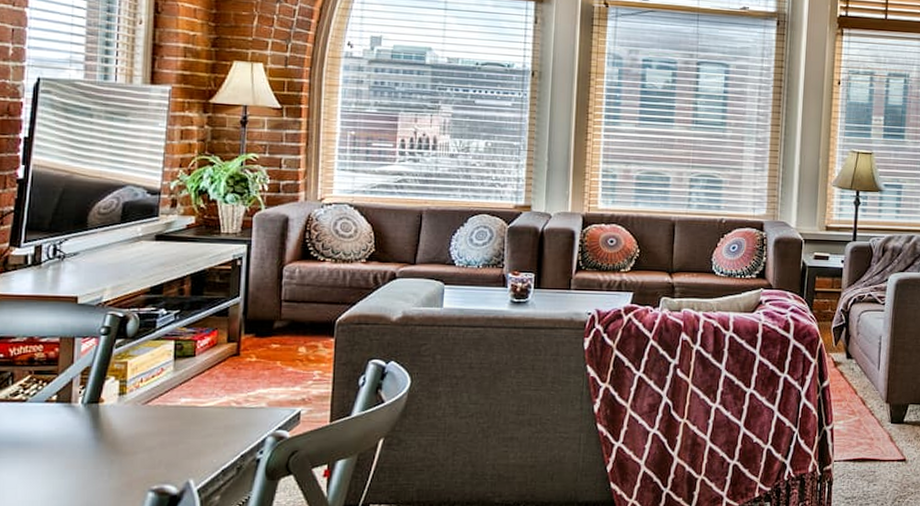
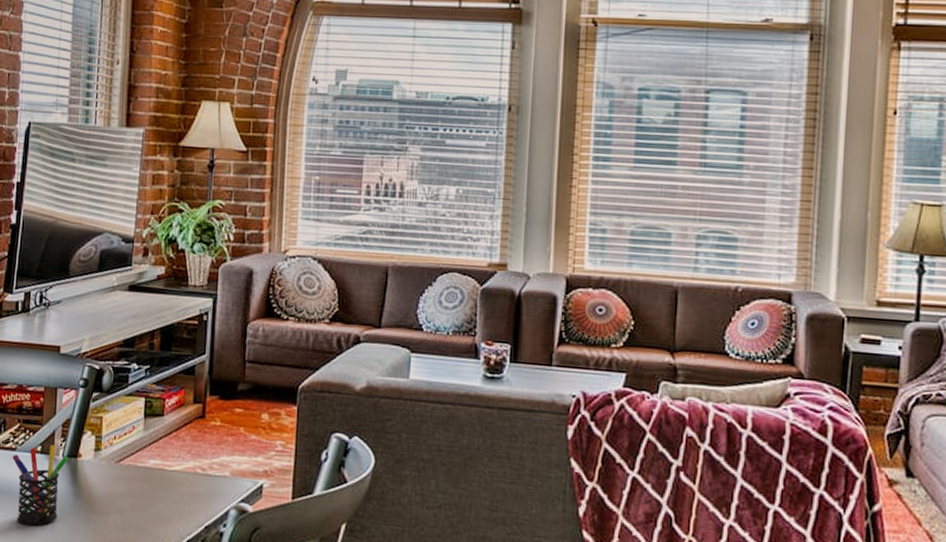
pen holder: none [22,393,89,474] -> present [12,445,69,526]

